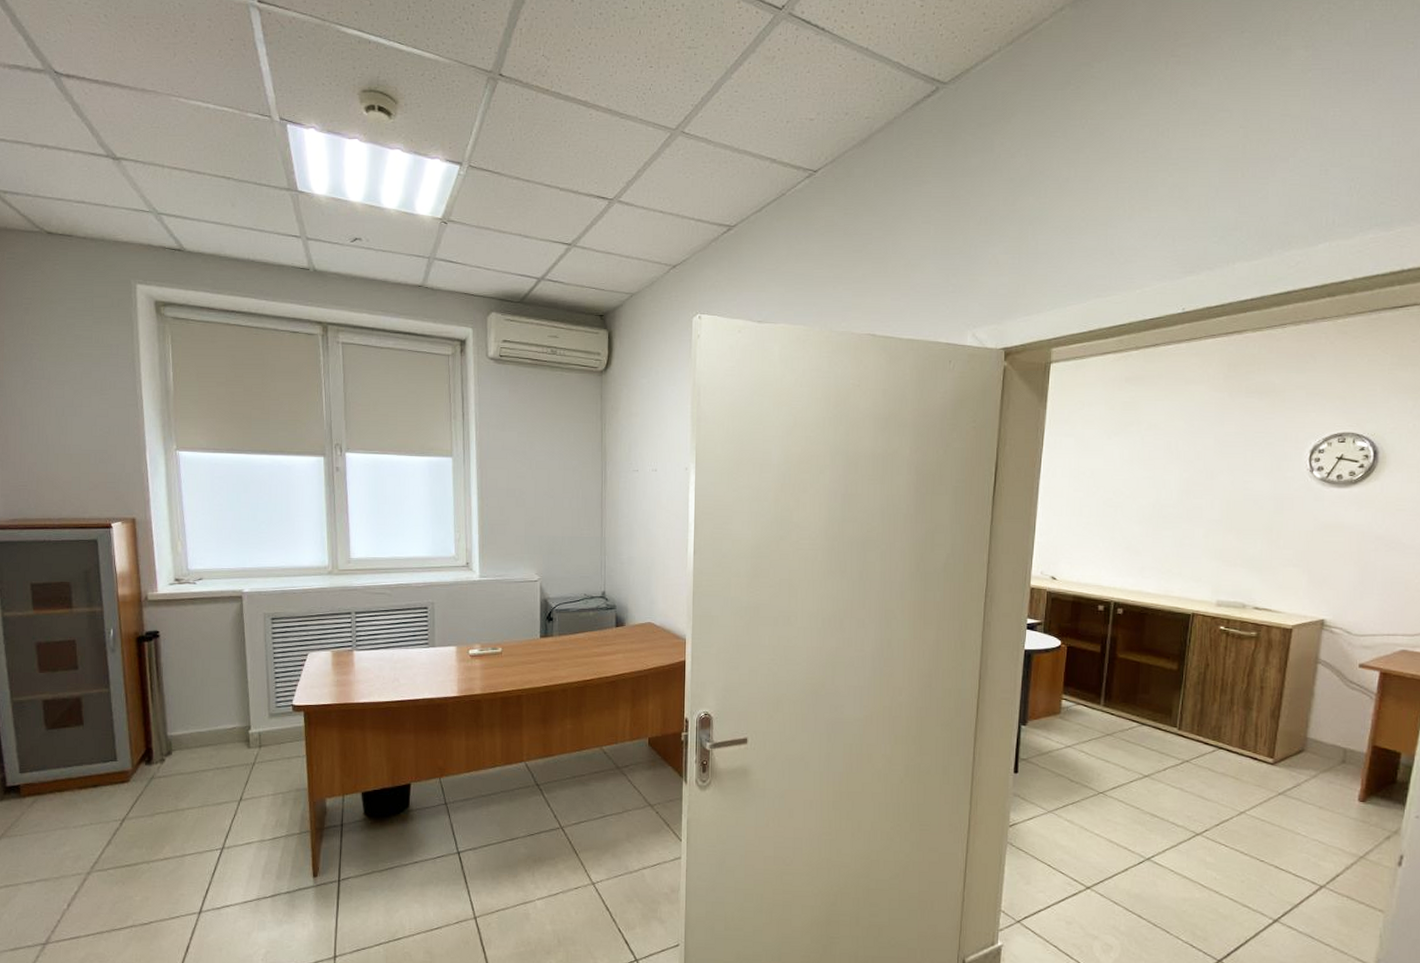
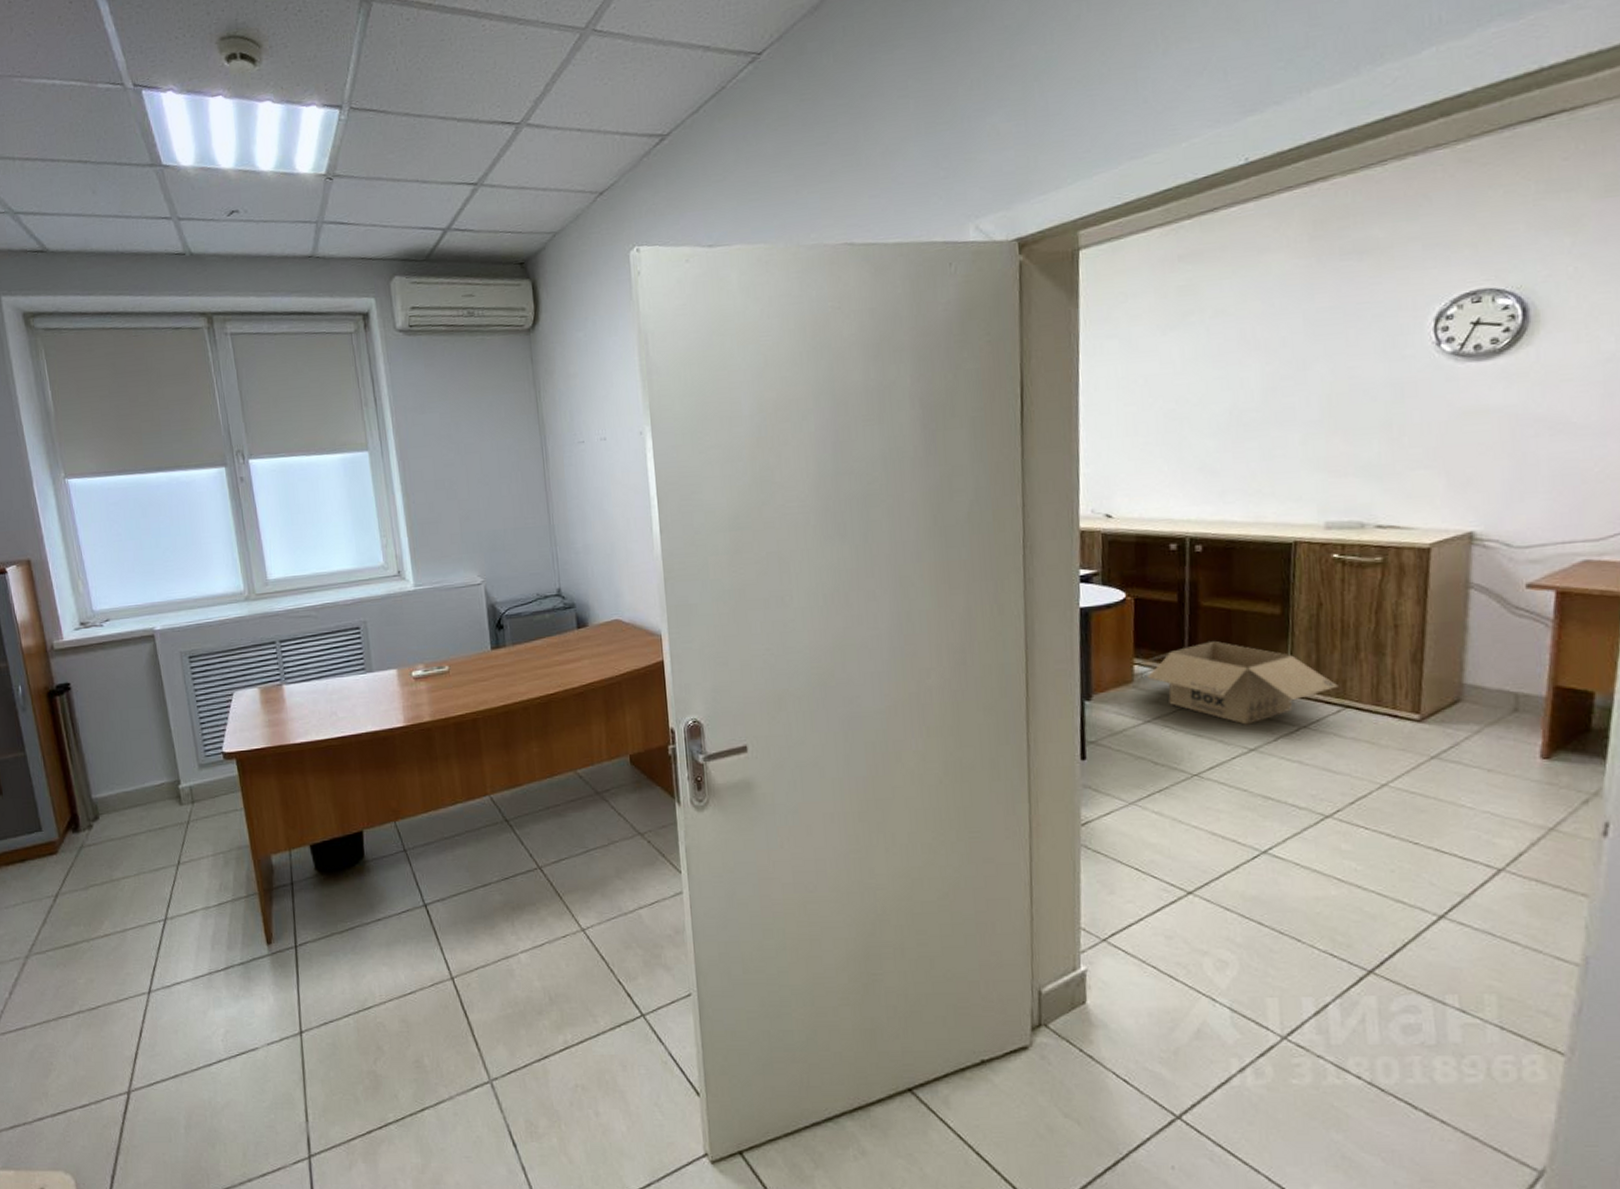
cardboard box: none [1064,687,1215,756] -> present [1137,641,1338,725]

